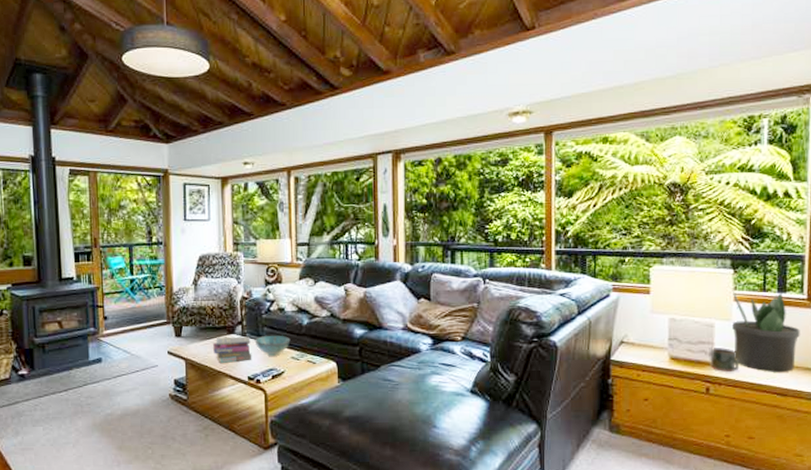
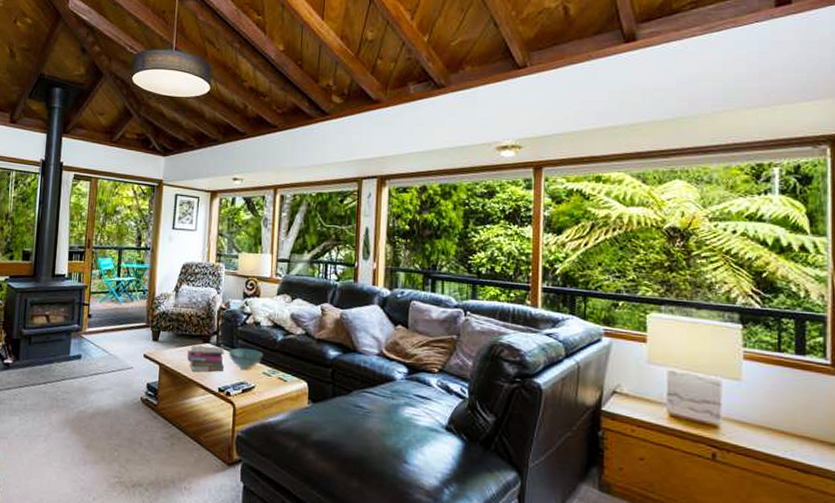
mug: present [710,348,740,372] -> none [716,409,752,438]
planter: present [732,290,800,372] -> none [741,347,824,446]

